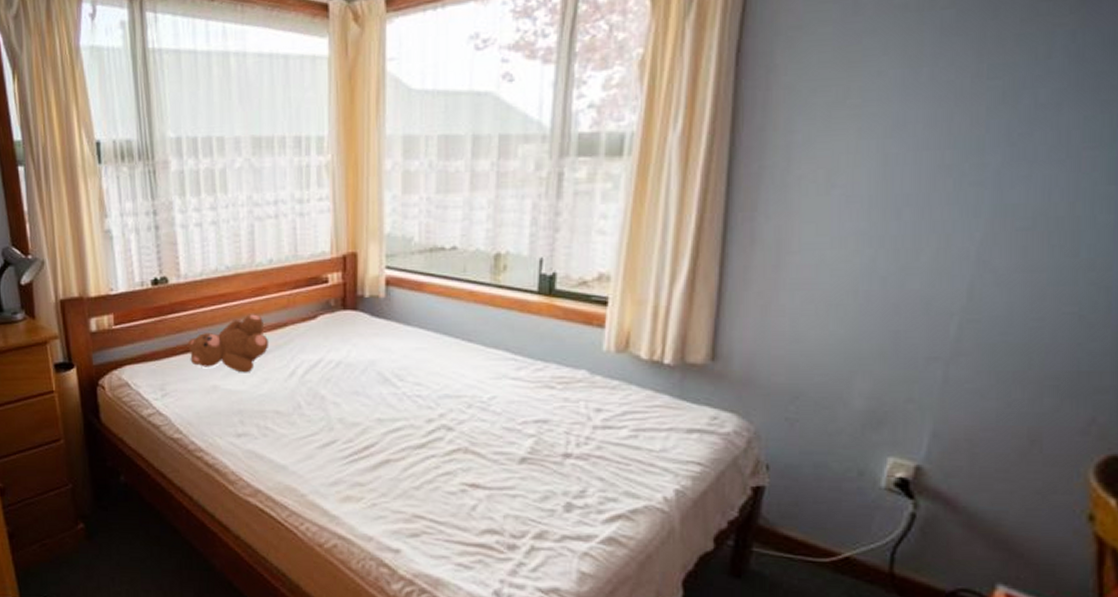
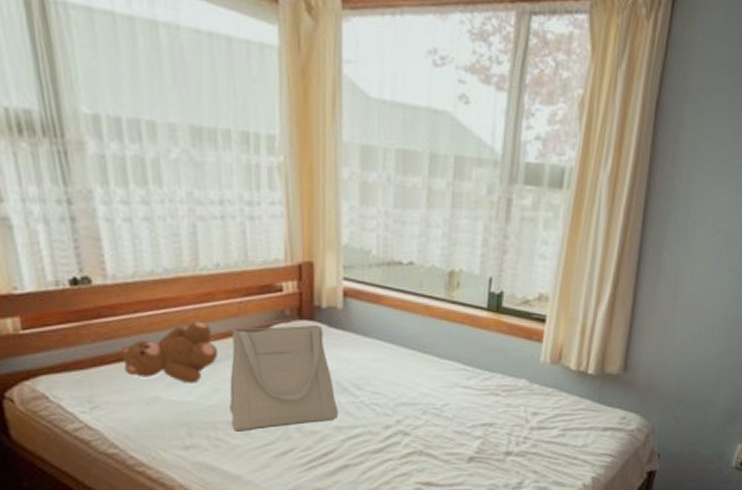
tote bag: none [277,315,380,421] -> present [229,326,339,432]

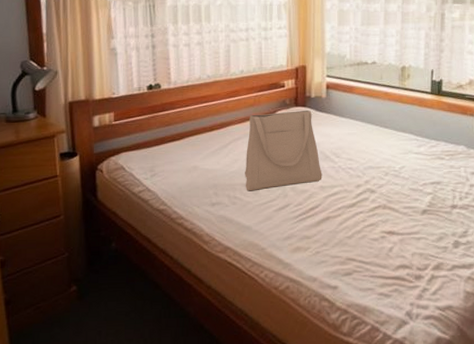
teddy bear: present [119,321,219,383] -> none [174,111,239,156]

